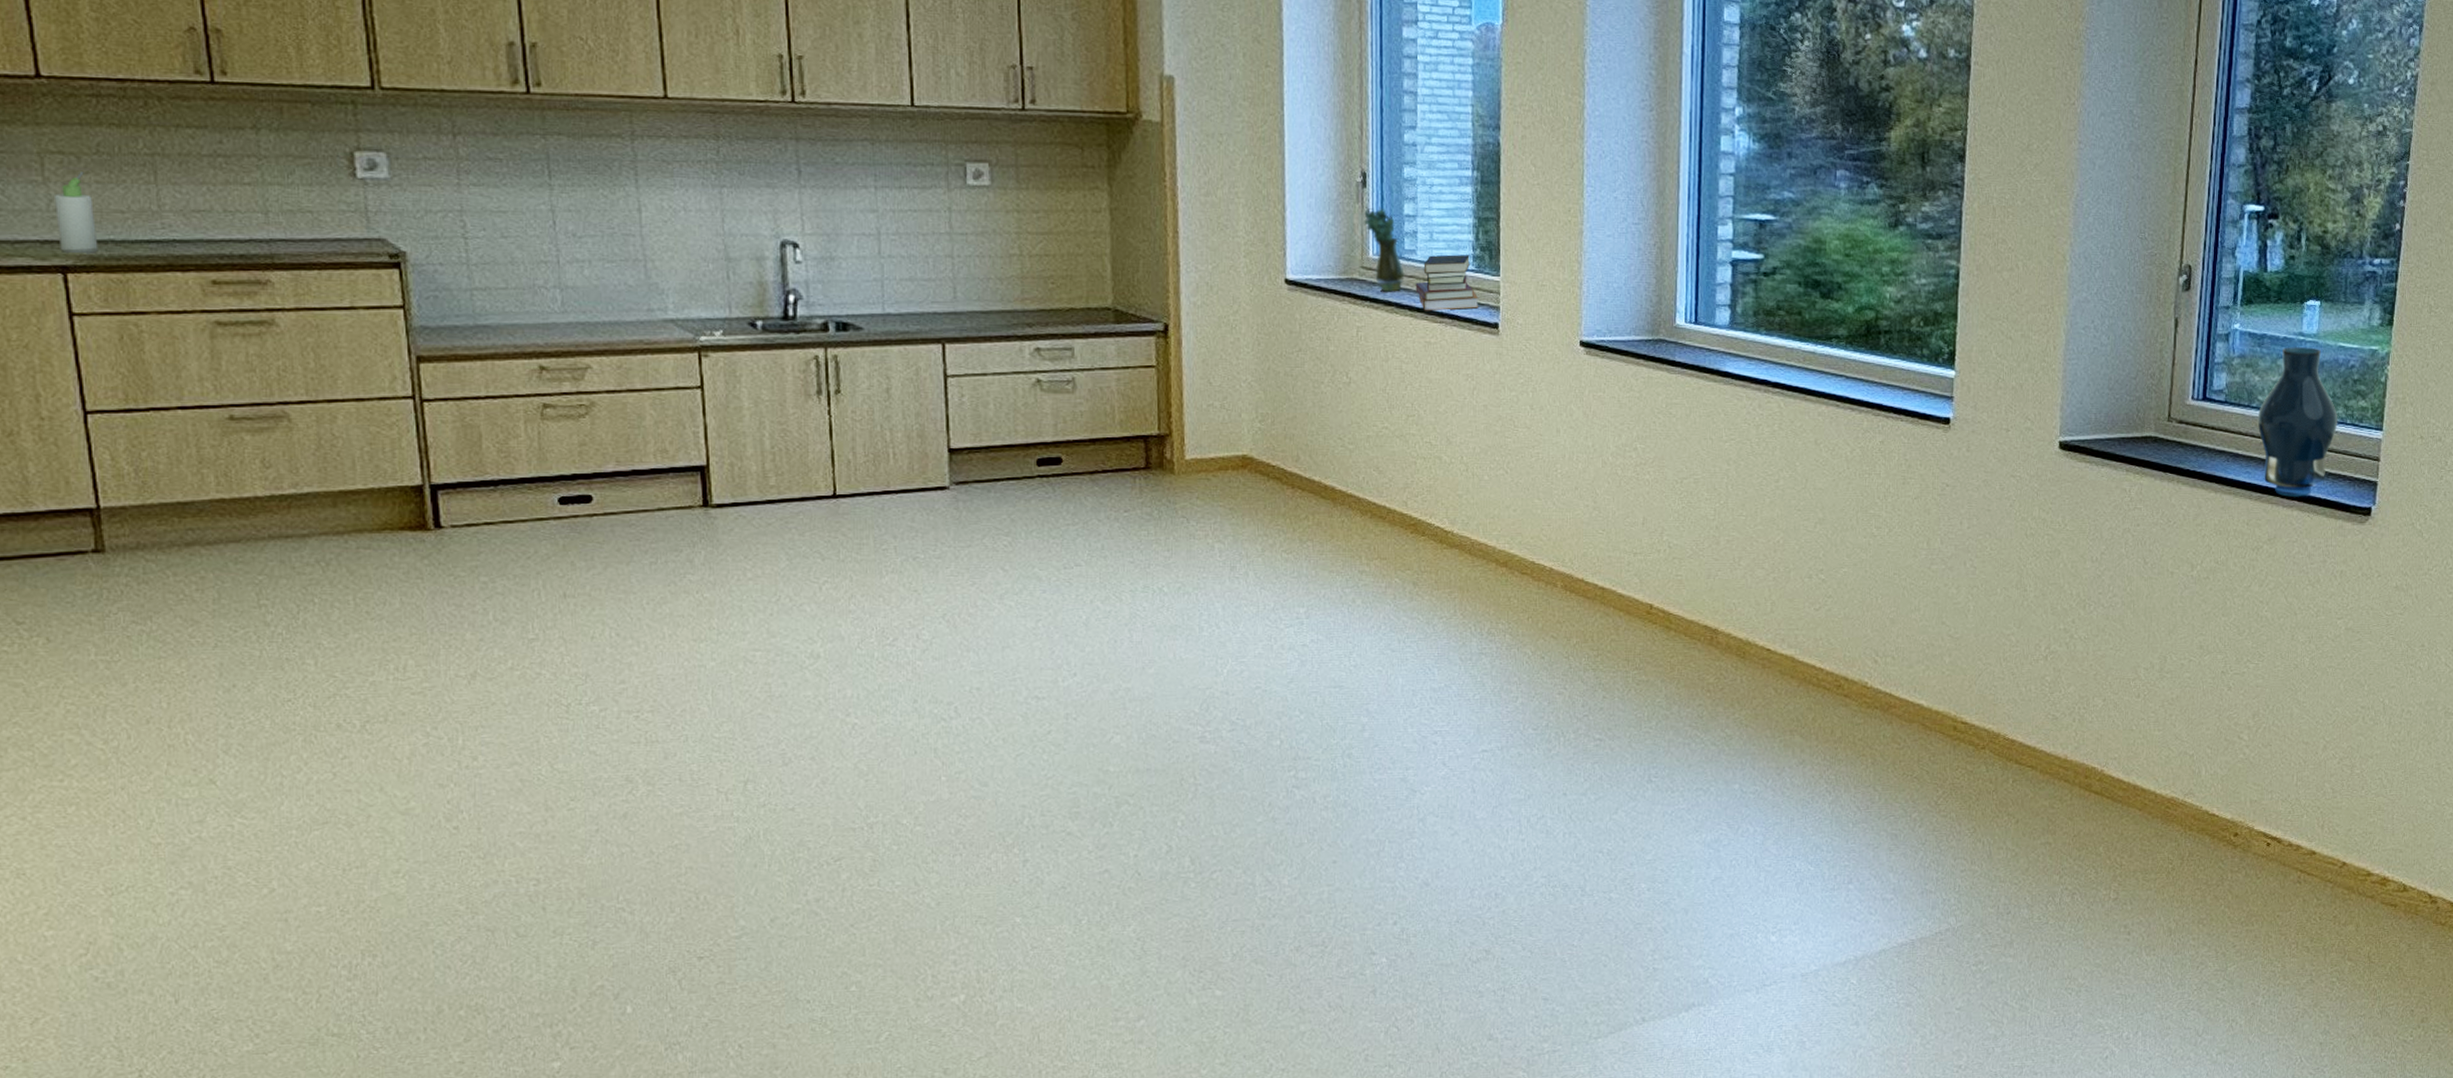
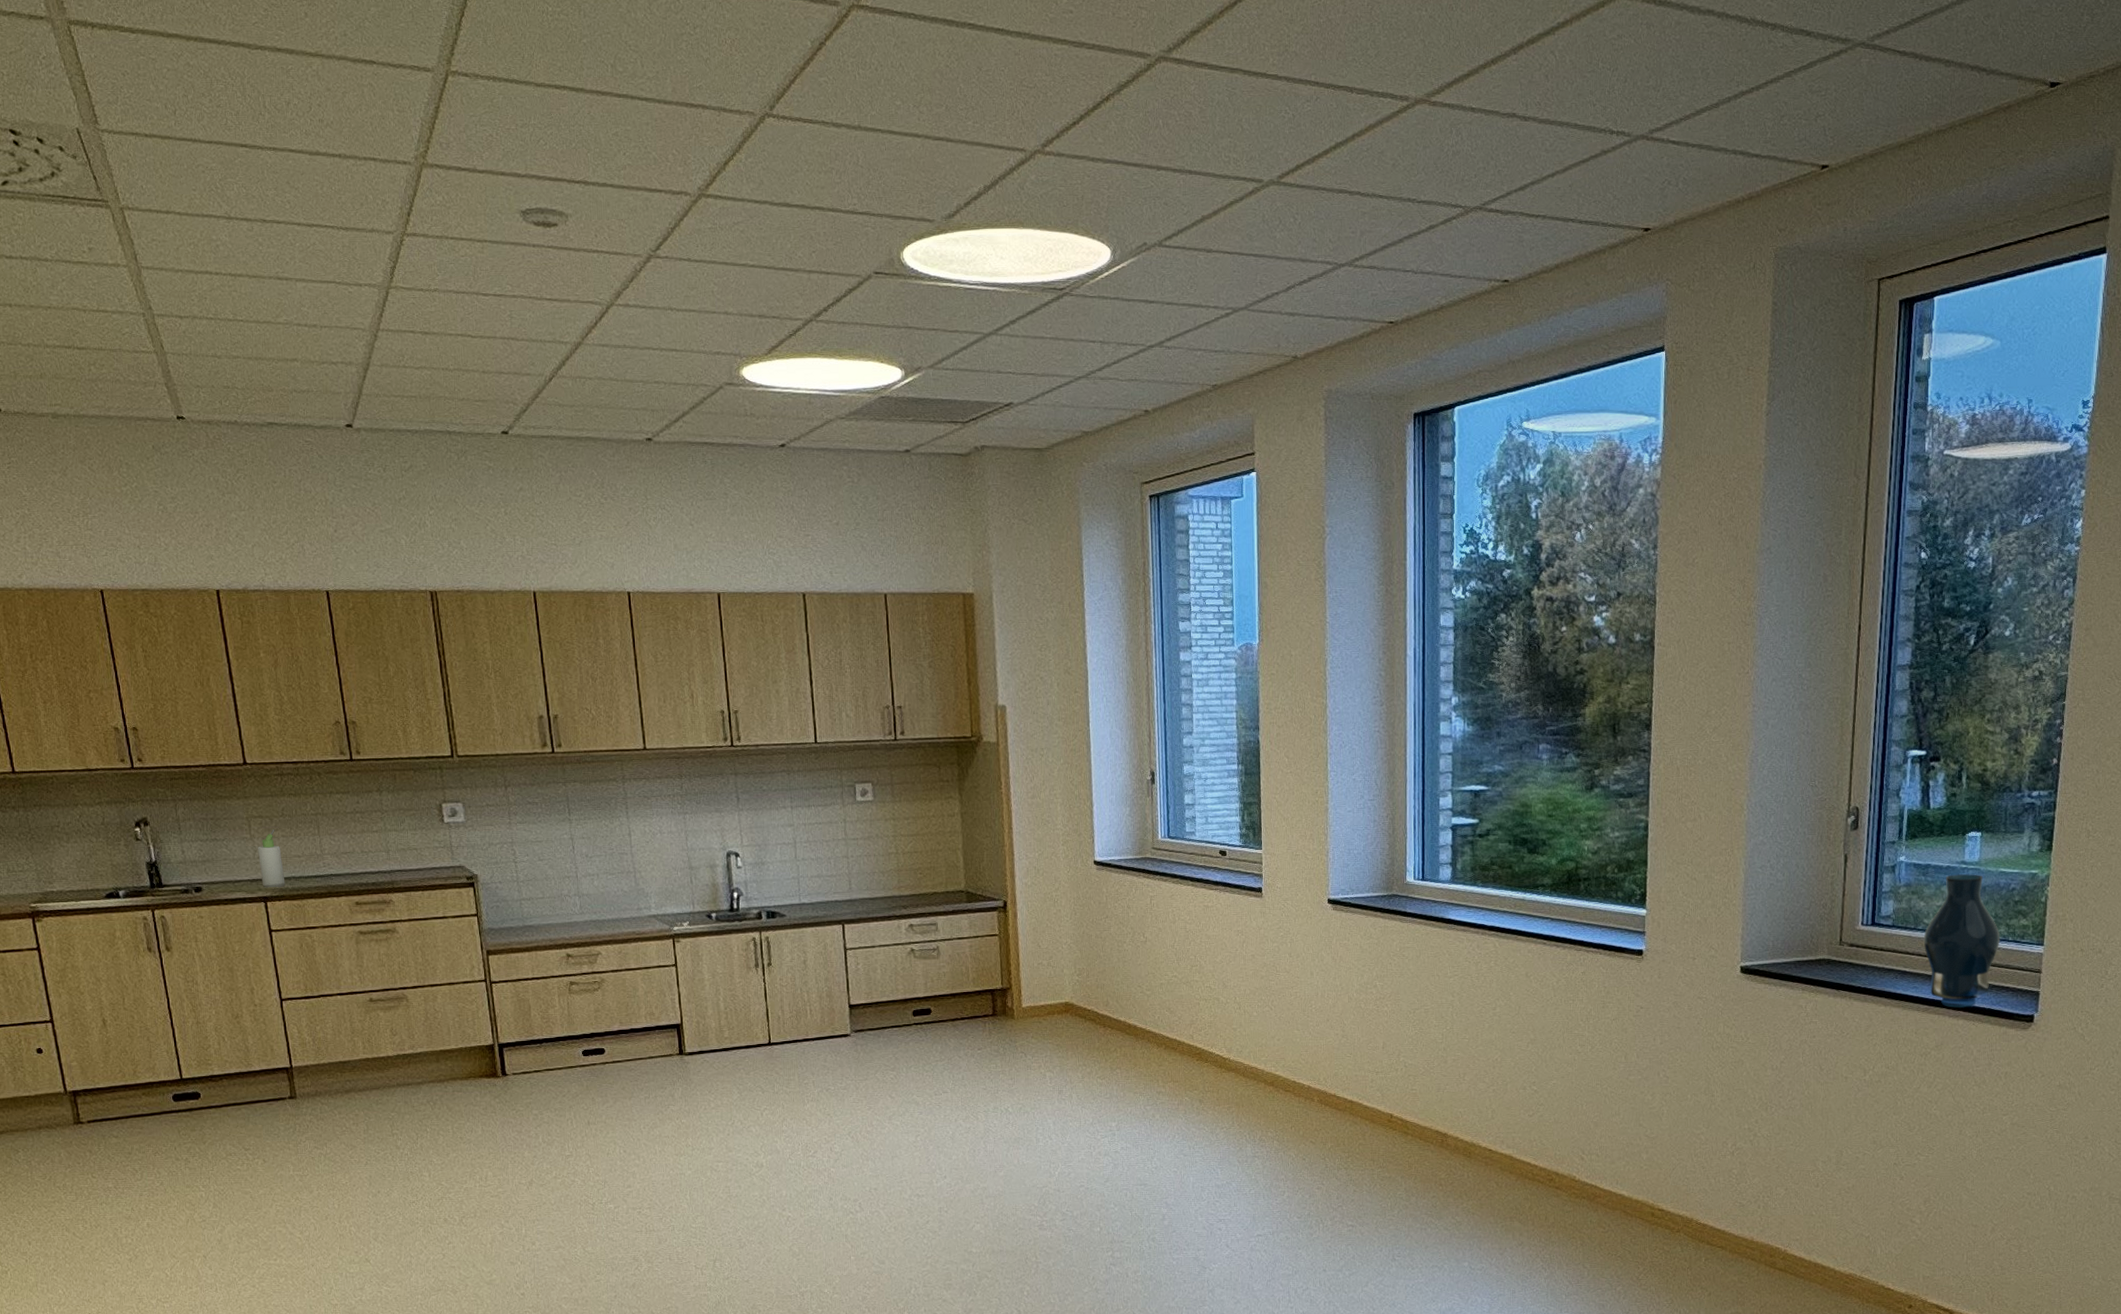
vase: present [1364,206,1405,292] -> none [1153,798,1187,867]
books: present [1415,254,1479,311] -> none [1195,833,1246,881]

